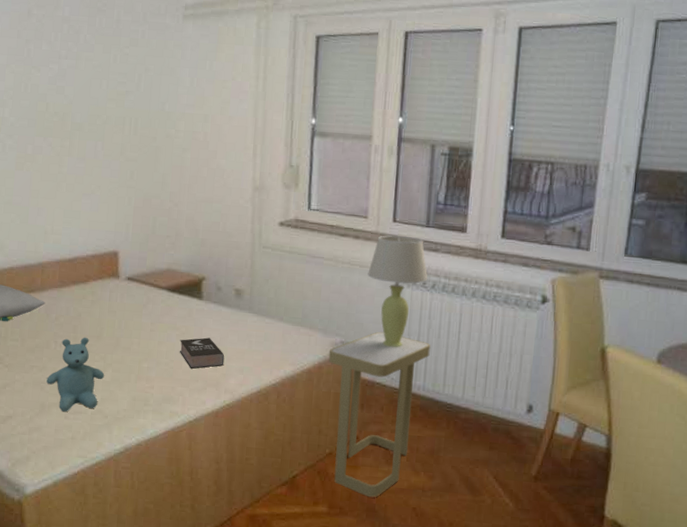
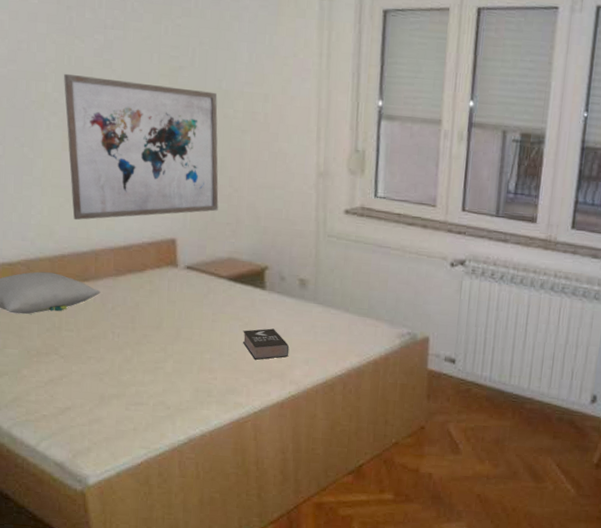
wall art: none [19,99,161,235] -> present [63,73,219,221]
stuffed bear: present [46,337,105,412] -> none [105,327,166,404]
side table: present [328,331,431,498] -> none [395,322,498,485]
table lamp: present [367,235,428,348] -> none [435,225,497,339]

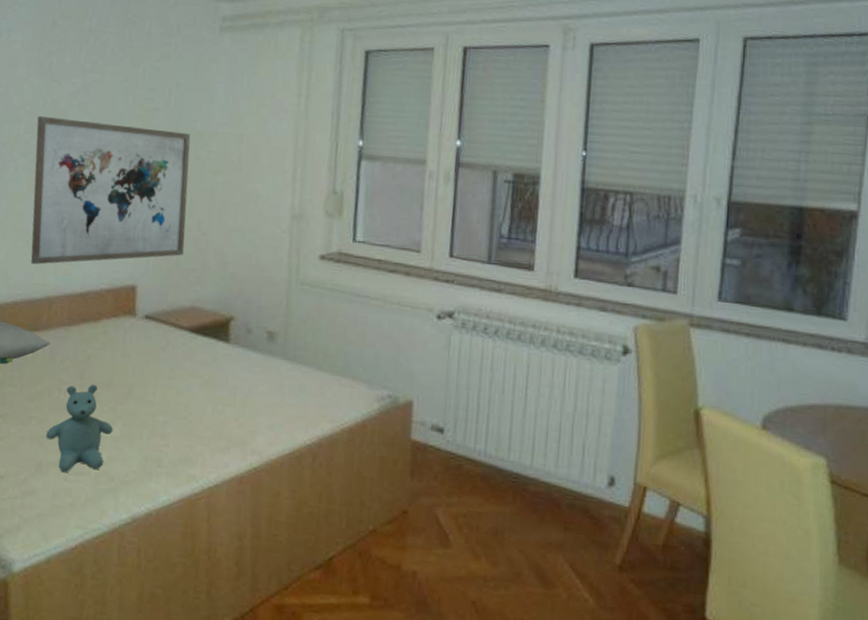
stuffed bear: none [105,327,166,404] -> present [46,384,114,473]
book: present [242,328,290,360] -> none [200,387,253,424]

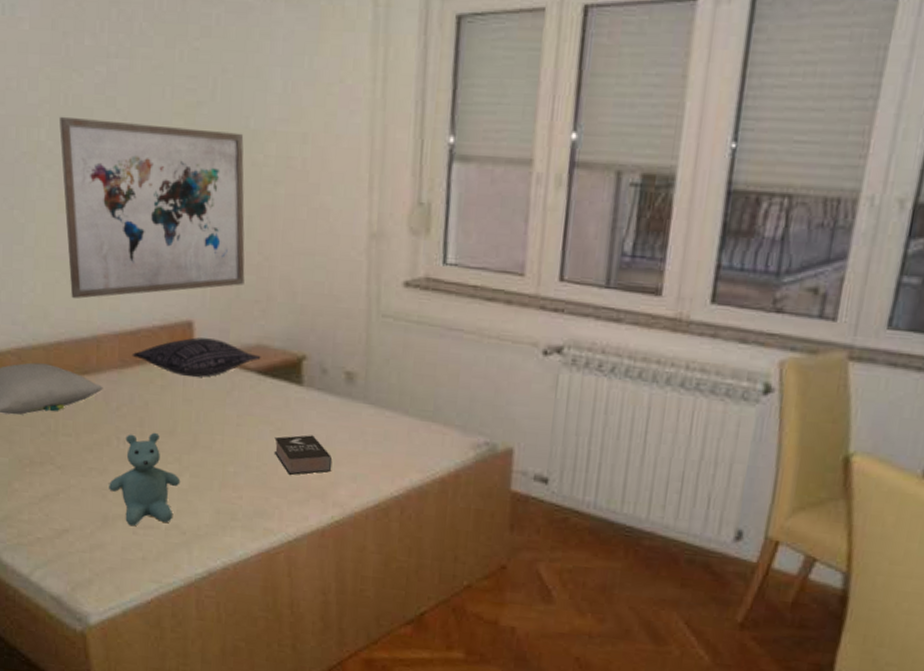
pillow: none [79,299,194,335] -> present [132,337,261,378]
book: none [200,387,253,424] -> present [274,435,333,475]

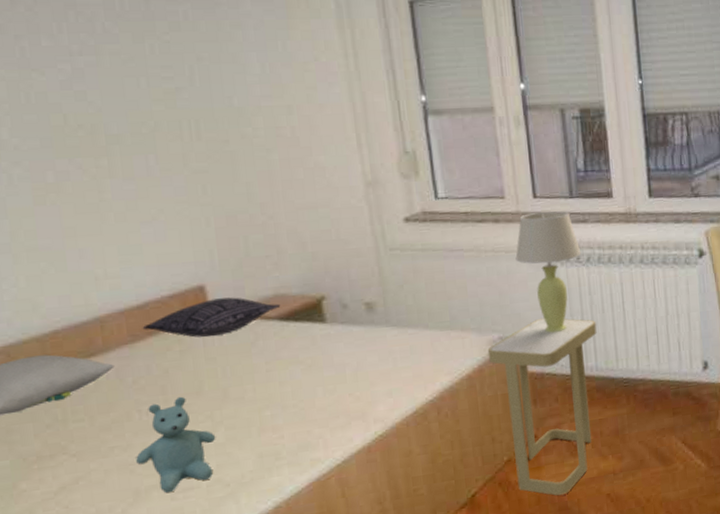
wall art: present [59,116,245,299] -> none [21,111,252,286]
book: present [274,435,333,475] -> none [307,364,367,405]
side table: none [468,429,606,643] -> present [487,318,597,496]
table lamp: none [522,299,606,451] -> present [515,211,581,333]

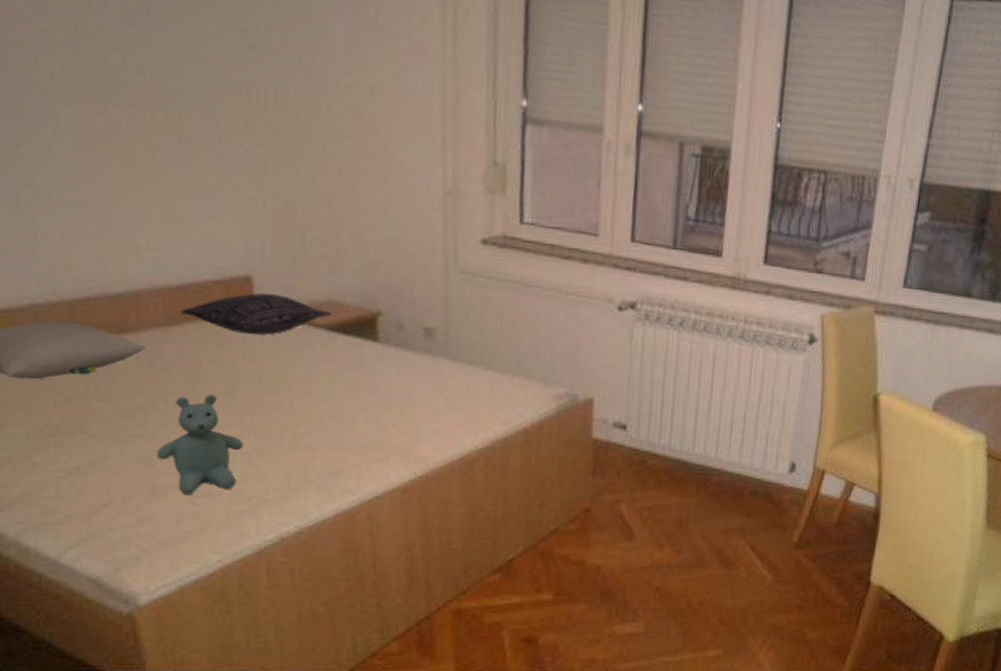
side table: present [487,318,597,496] -> none [550,380,678,580]
table lamp: present [515,211,581,333] -> none [599,259,675,399]

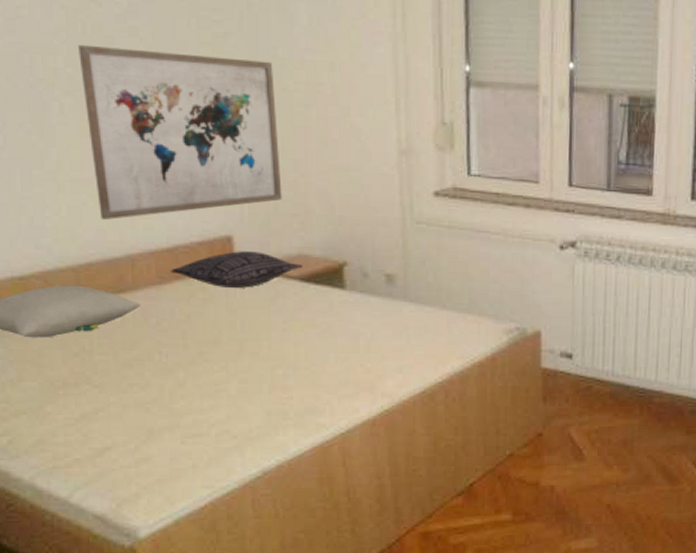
wall art: none [76,46,310,251] -> present [77,44,282,221]
stuffed bear: present [157,394,244,496] -> none [153,343,229,436]

